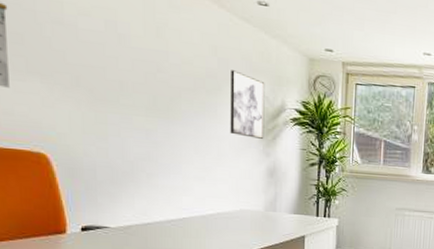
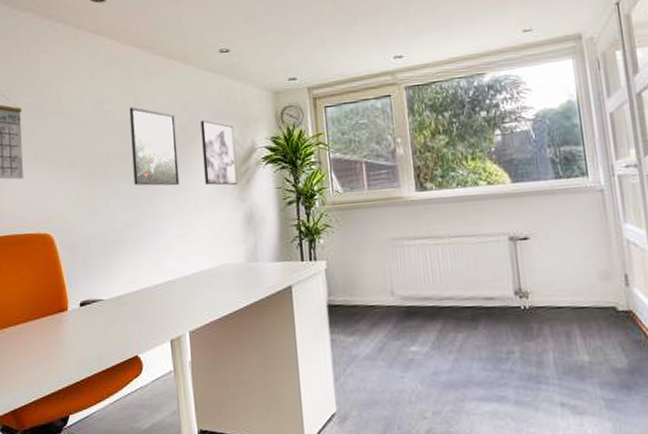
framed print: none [150,37,203,129] -> present [129,107,180,186]

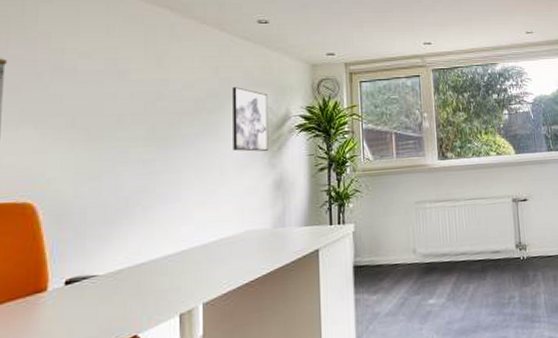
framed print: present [129,107,180,186] -> none [149,68,204,151]

